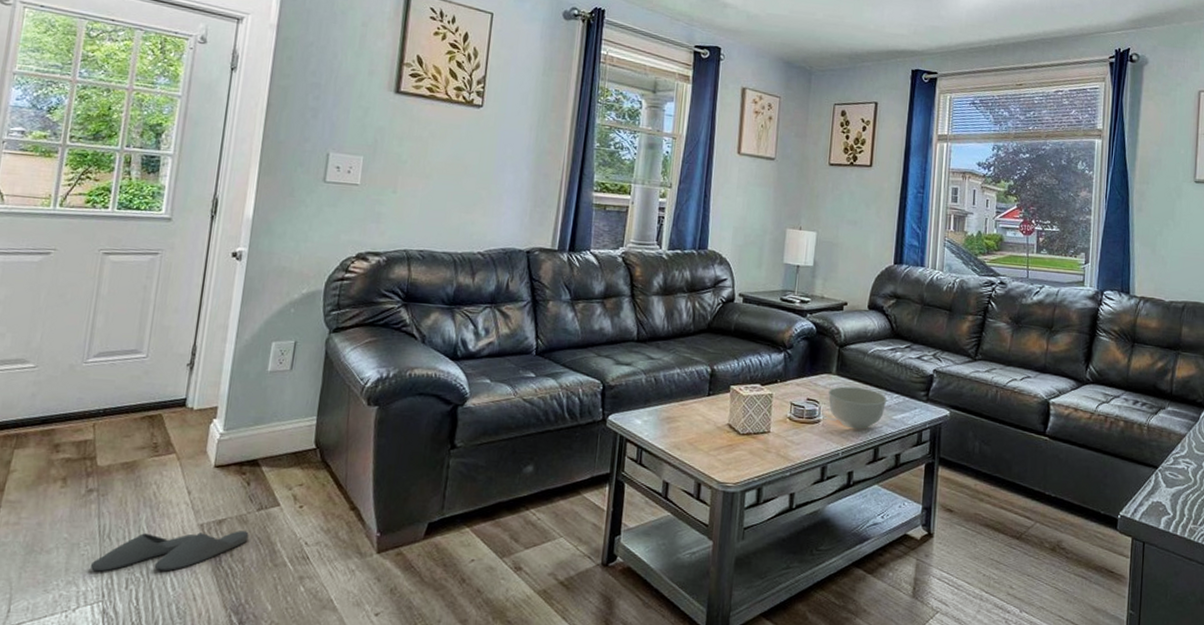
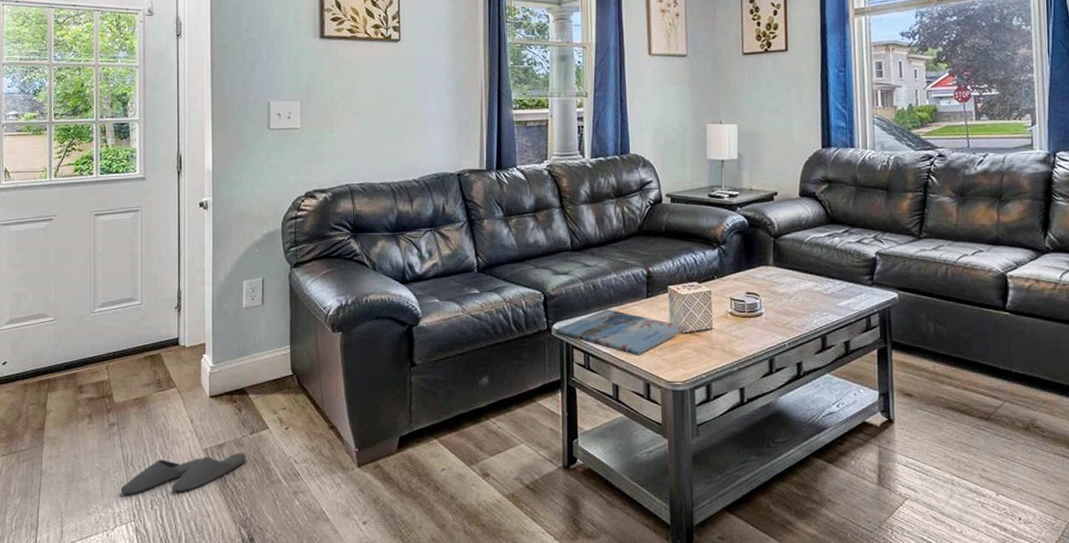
magazine: none [610,404,745,454] -> present [555,309,687,355]
bowl: present [828,386,886,430] -> none [768,277,829,319]

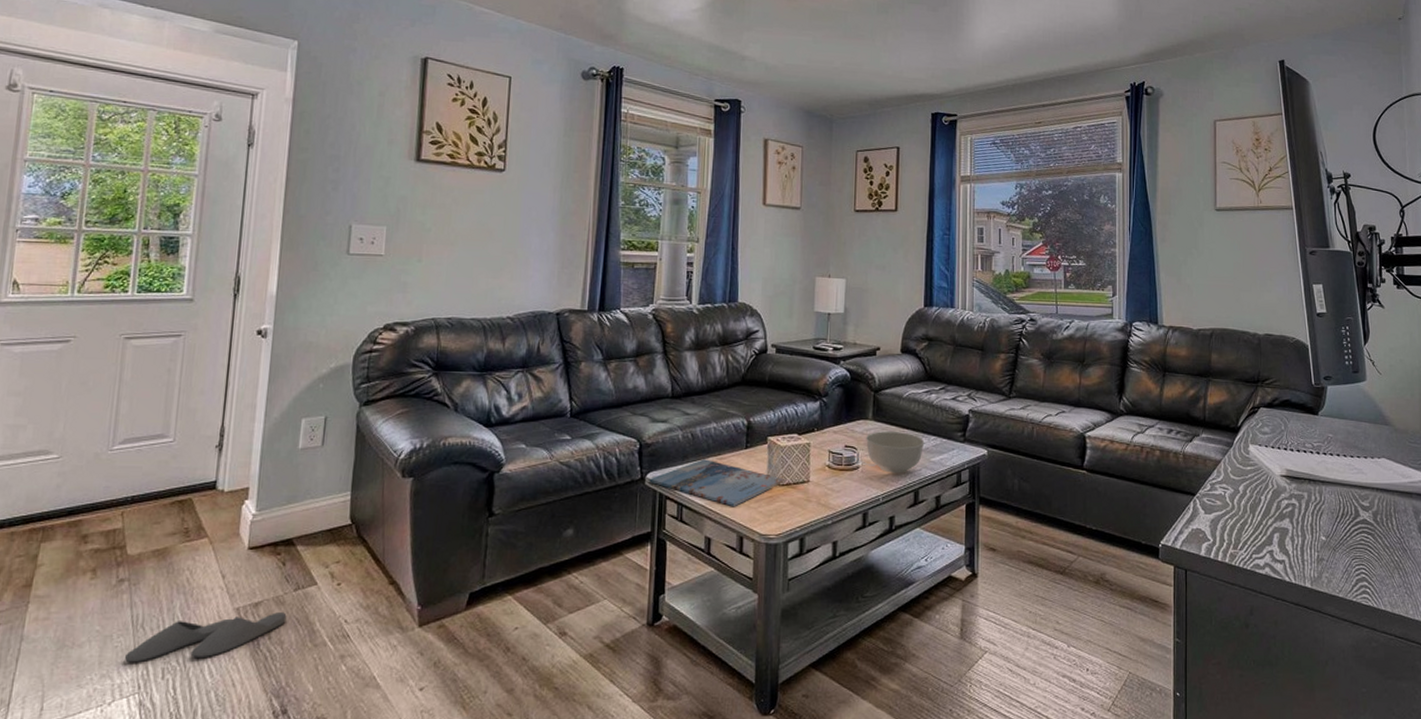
bowl: none [768,277,829,319] -> present [866,431,924,473]

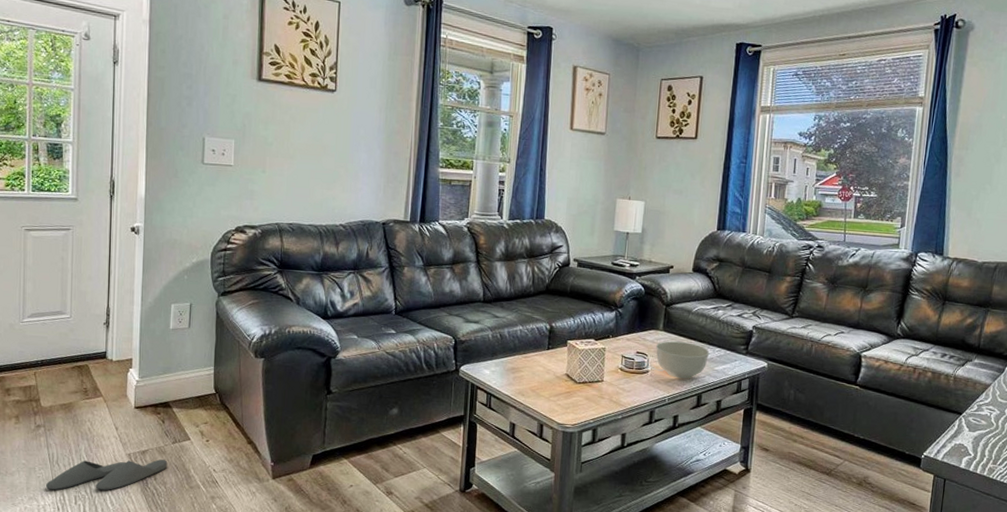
magazine: present [649,459,784,507] -> none [463,356,581,399]

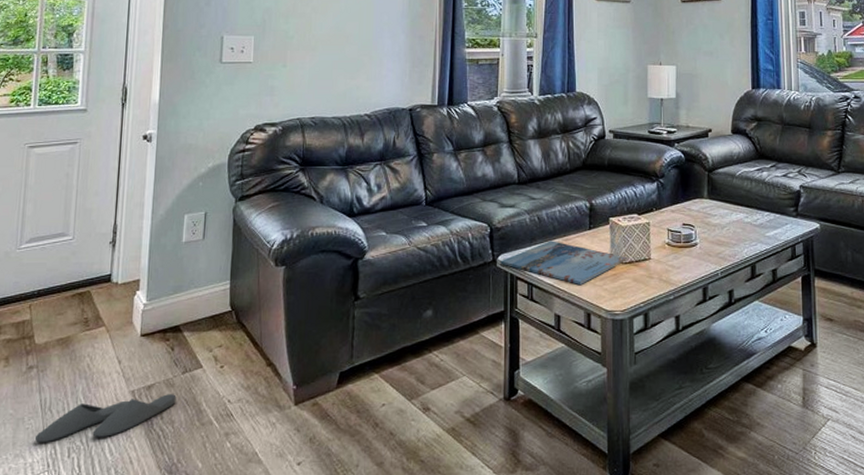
magazine: none [463,356,581,399] -> present [500,241,627,286]
bowl: present [656,341,709,379] -> none [702,209,758,249]

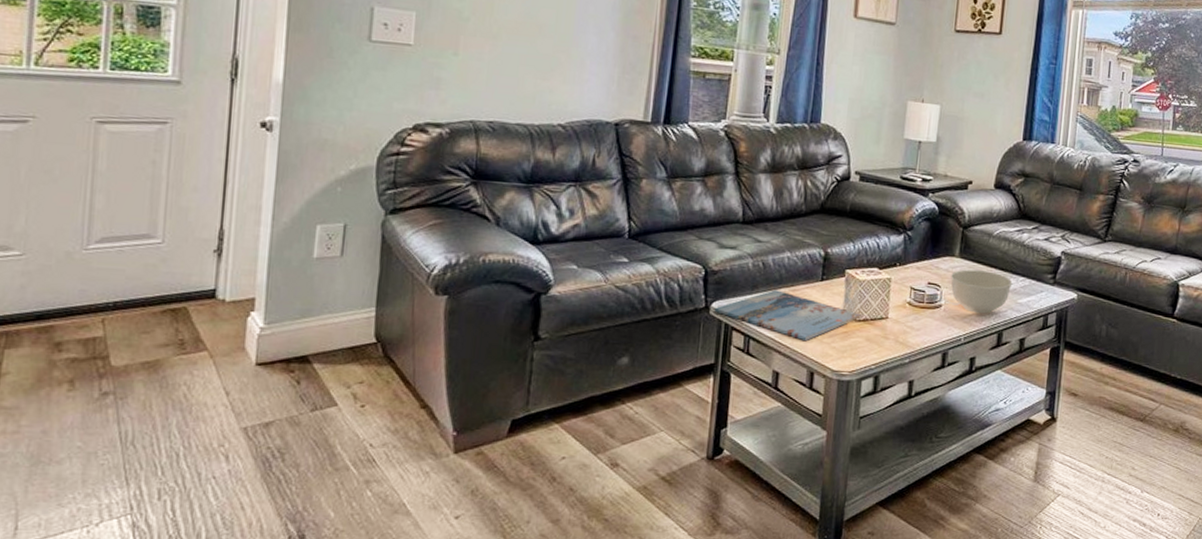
slippers: present [34,394,177,443] -> none [112,433,303,482]
bowl: none [702,209,758,249] -> present [950,269,1012,314]

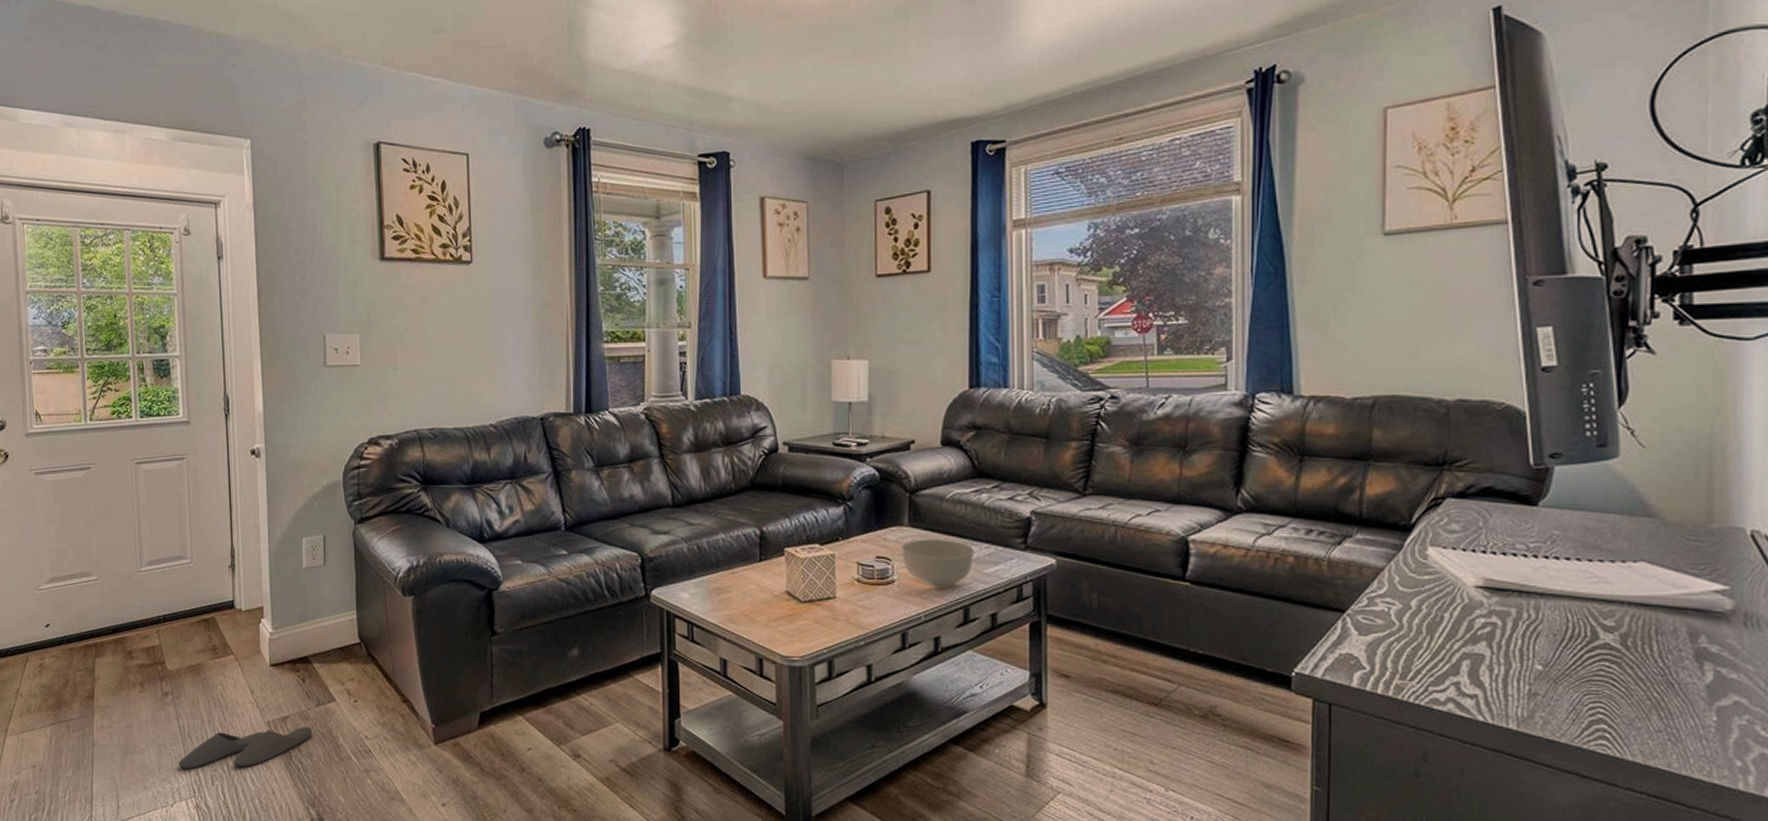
slippers: none [112,433,303,482] -> present [178,727,313,770]
magazine: present [714,290,861,342] -> none [655,574,806,626]

